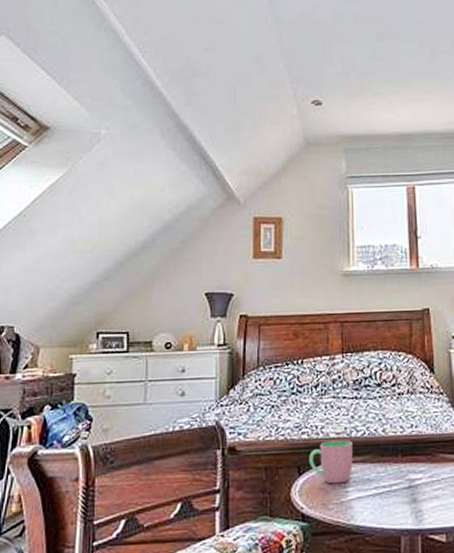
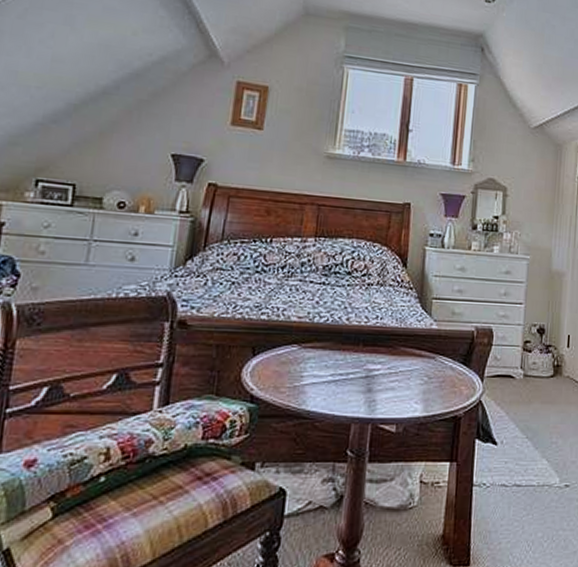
cup: present [309,440,353,484] -> none [265,324,314,368]

